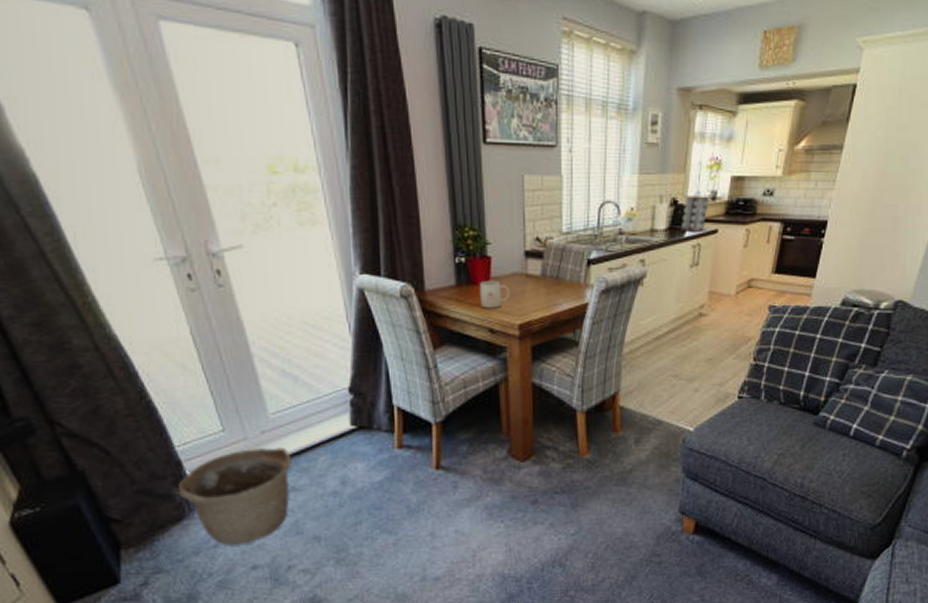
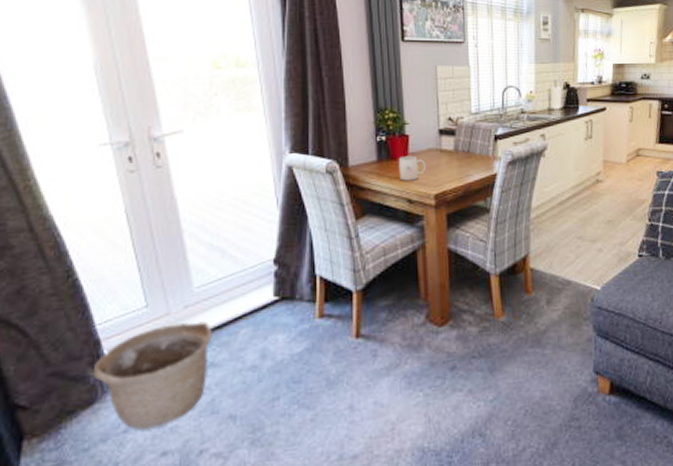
spice rack: present [679,190,712,233] -> none [573,75,598,111]

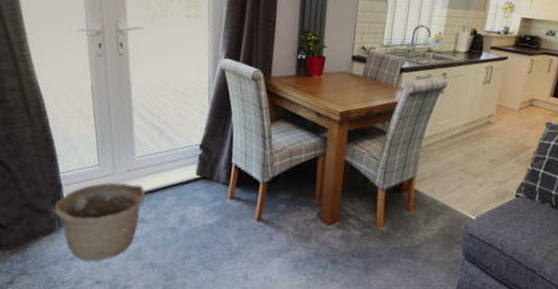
mug: present [398,155,426,181] -> none [312,74,336,97]

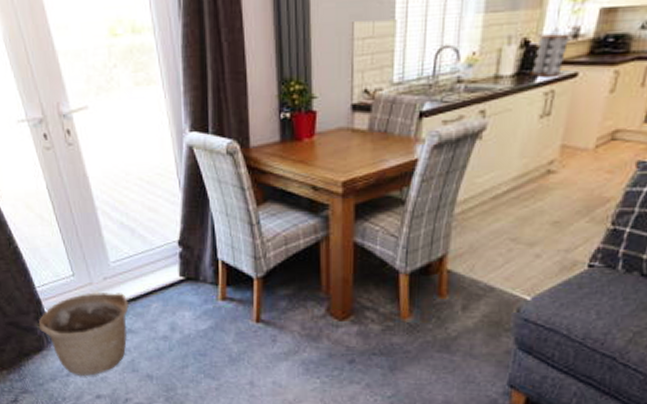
spice rack: none [476,25,504,58] -> present [529,26,573,78]

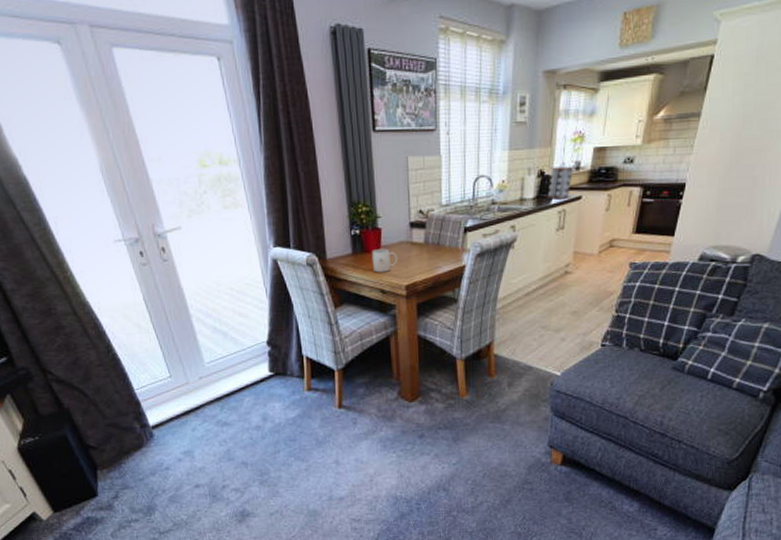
basket: present [39,293,129,377] -> none [138,390,224,469]
mug: none [303,135,334,165] -> present [371,248,397,273]

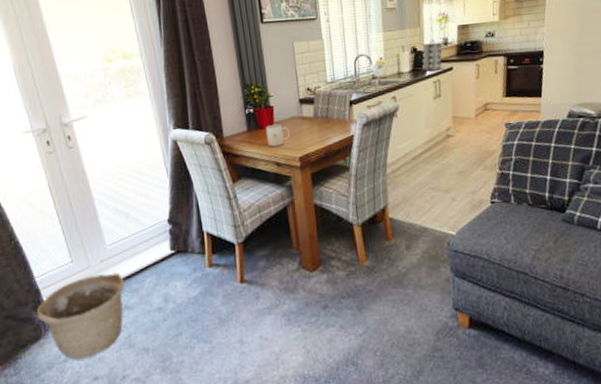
basket: none [138,390,224,469] -> present [37,272,125,361]

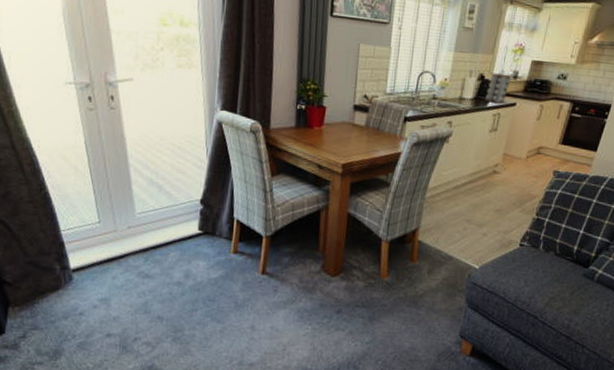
basket: present [37,272,125,361] -> none [59,239,149,316]
mug: present [265,124,290,147] -> none [313,125,338,149]

